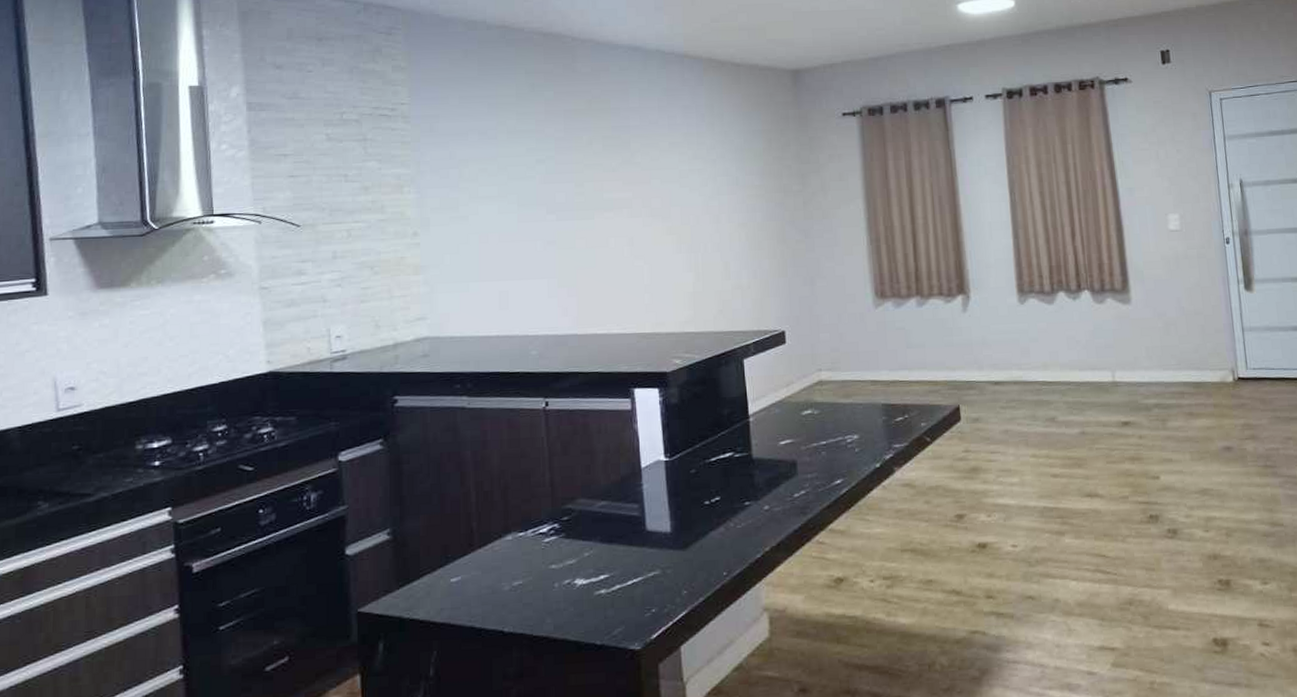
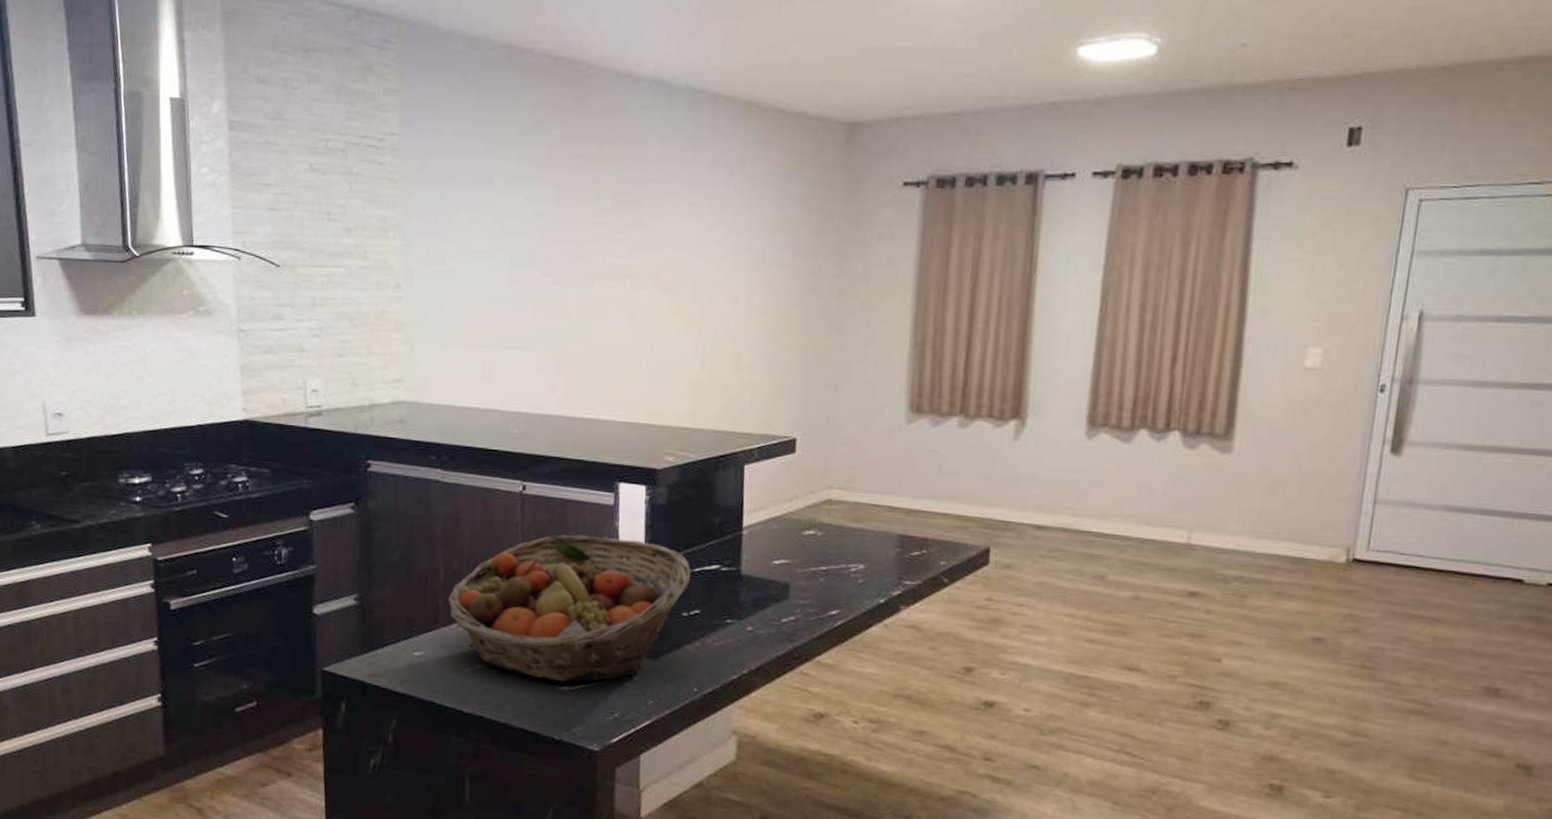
fruit basket: none [481,439,708,587] -> present [447,534,691,682]

